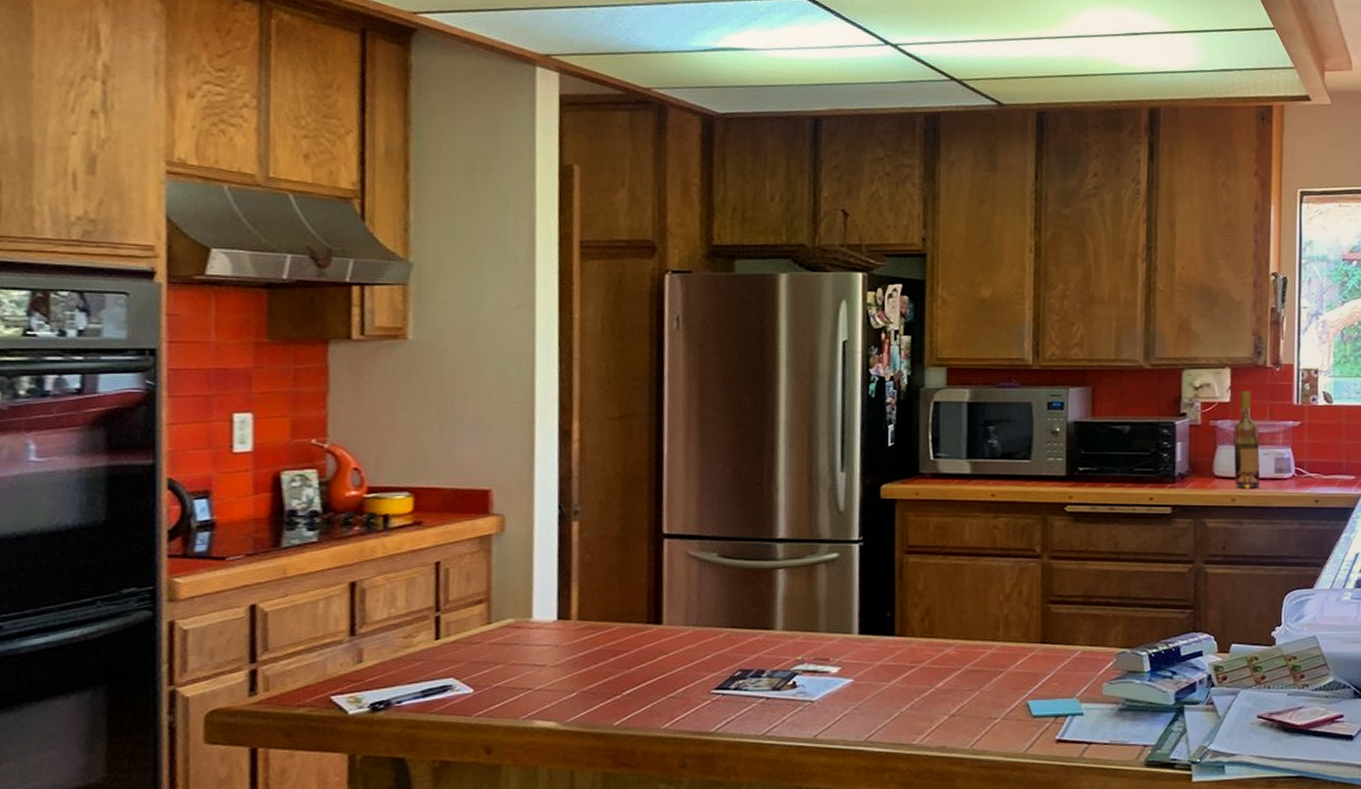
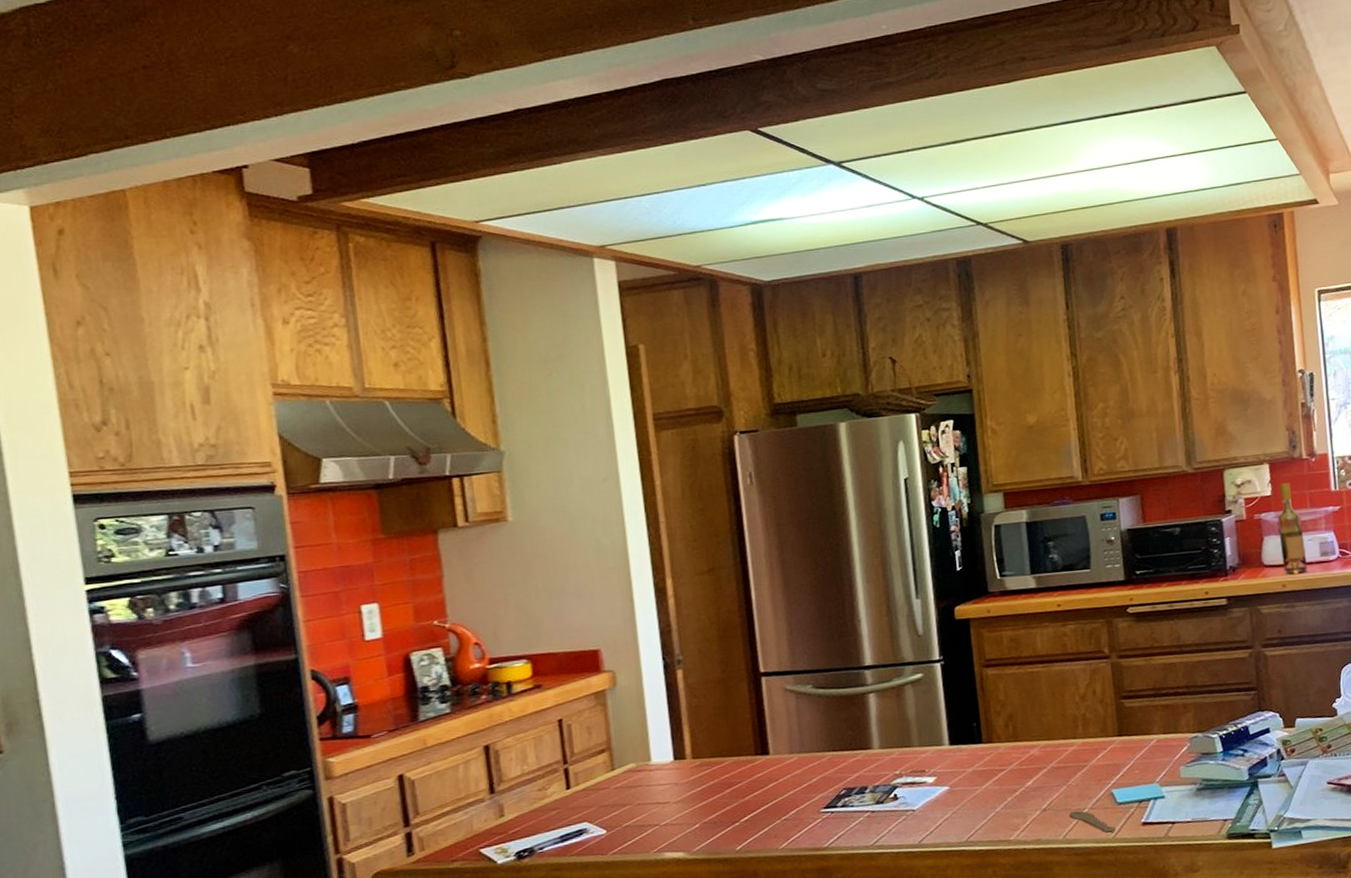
key: none [979,720,1028,748] -> present [1069,810,1116,833]

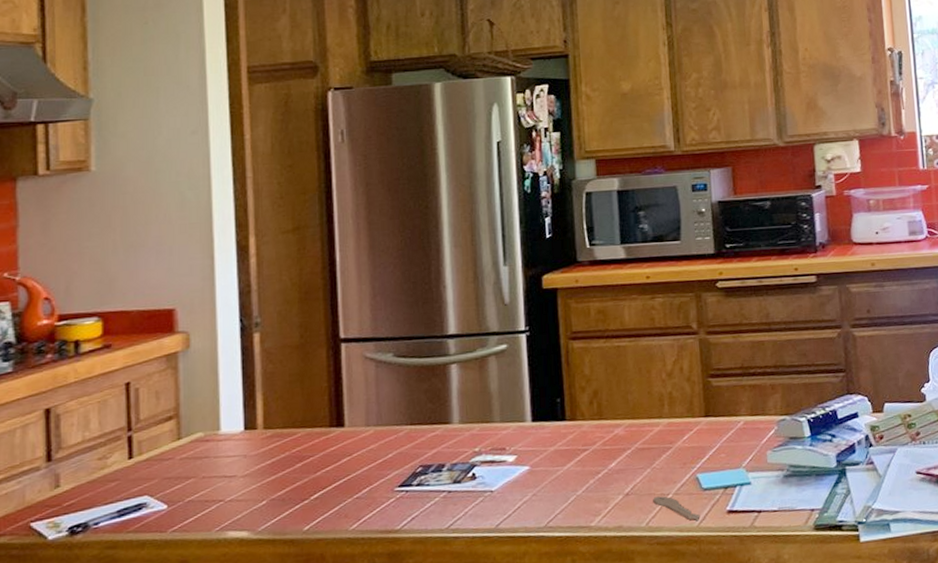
bottle: present [1277,483,1308,575] -> none [867,160,897,253]

